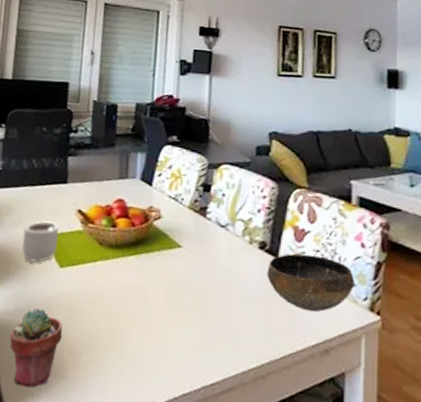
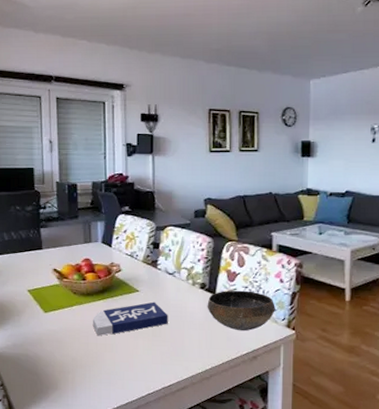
potted succulent: present [9,307,63,388] -> none [13,342,53,398]
mug: present [22,221,59,263] -> none [12,279,41,310]
book: none [118,262,216,306] -> present [92,301,168,336]

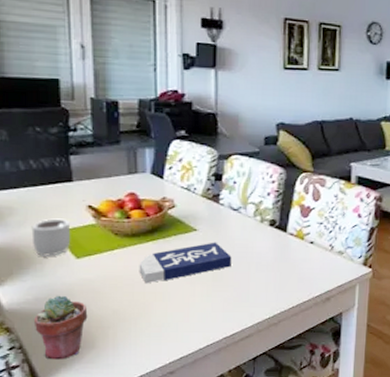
mug: none [12,279,41,310] -> present [31,218,71,256]
potted succulent: none [13,342,53,398] -> present [35,295,88,360]
bowl: present [207,290,275,331] -> none [277,226,352,272]

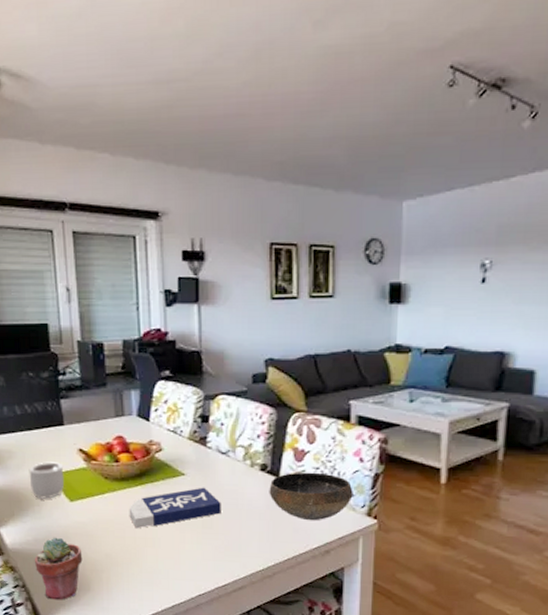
bowl: none [277,226,352,272] -> present [269,472,353,521]

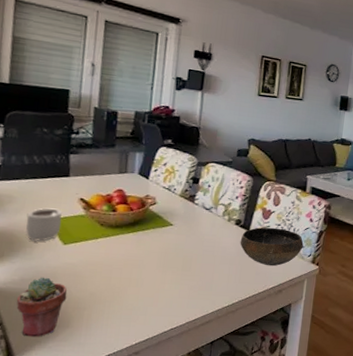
book: present [129,487,221,529] -> none [118,236,201,270]

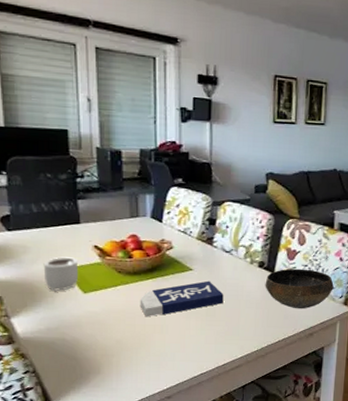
potted succulent: present [16,277,68,337] -> none [46,326,94,383]
book: none [118,236,201,270] -> present [140,280,224,317]

